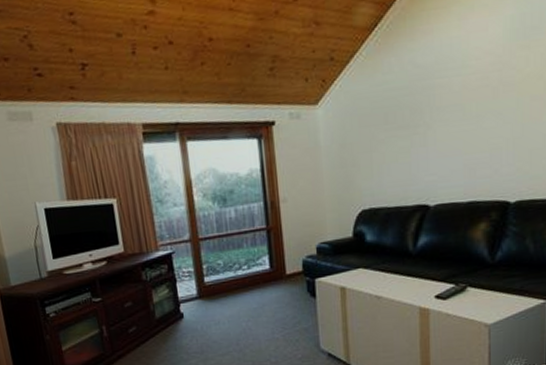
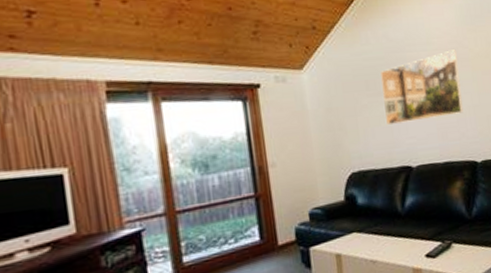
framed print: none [403,72,499,160] -> present [380,49,463,124]

